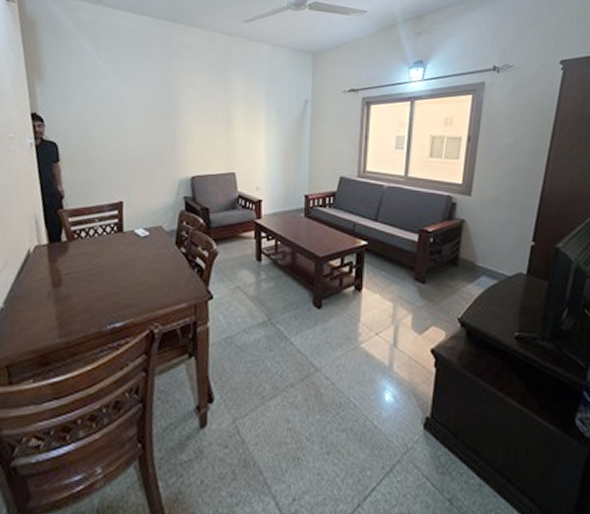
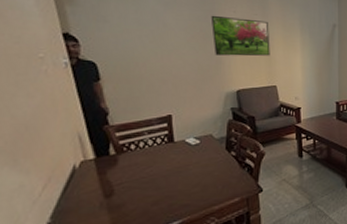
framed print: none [169,92,231,138] -> present [210,15,270,56]

